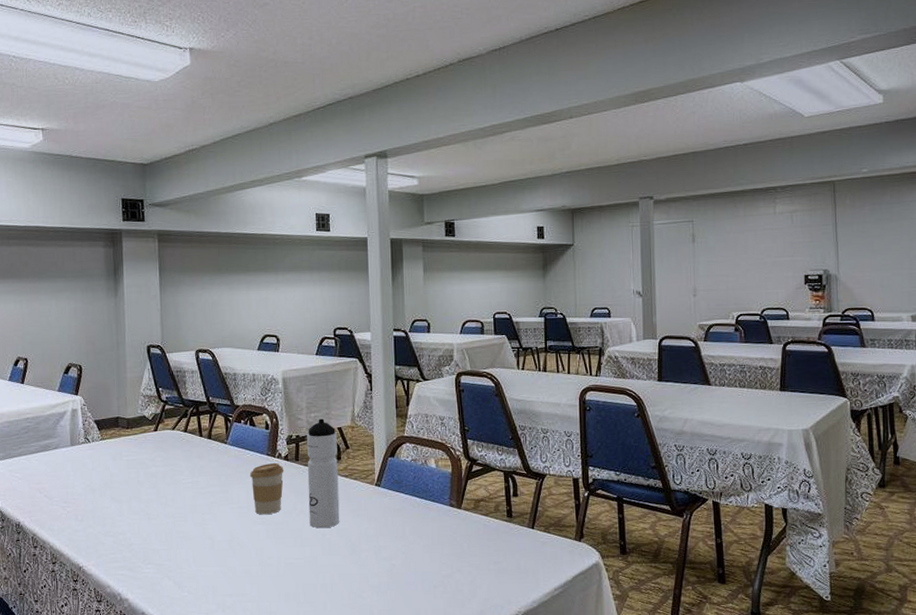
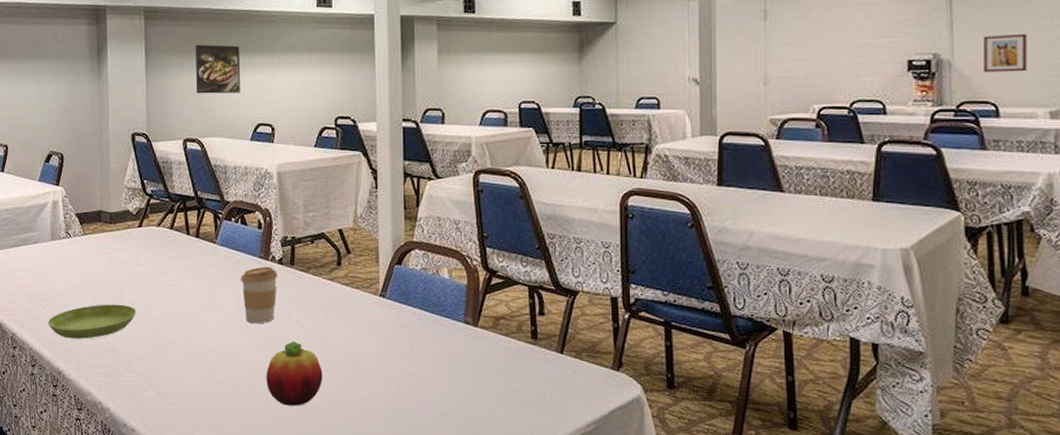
saucer: none [68,502,153,536] -> present [47,304,137,339]
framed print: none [206,264,248,309] -> present [195,44,240,94]
fruit: none [274,529,326,587] -> present [266,341,323,406]
water bottle: present [307,418,340,529] -> none [303,219,339,342]
wall art: none [862,253,894,285] -> present [984,33,1027,73]

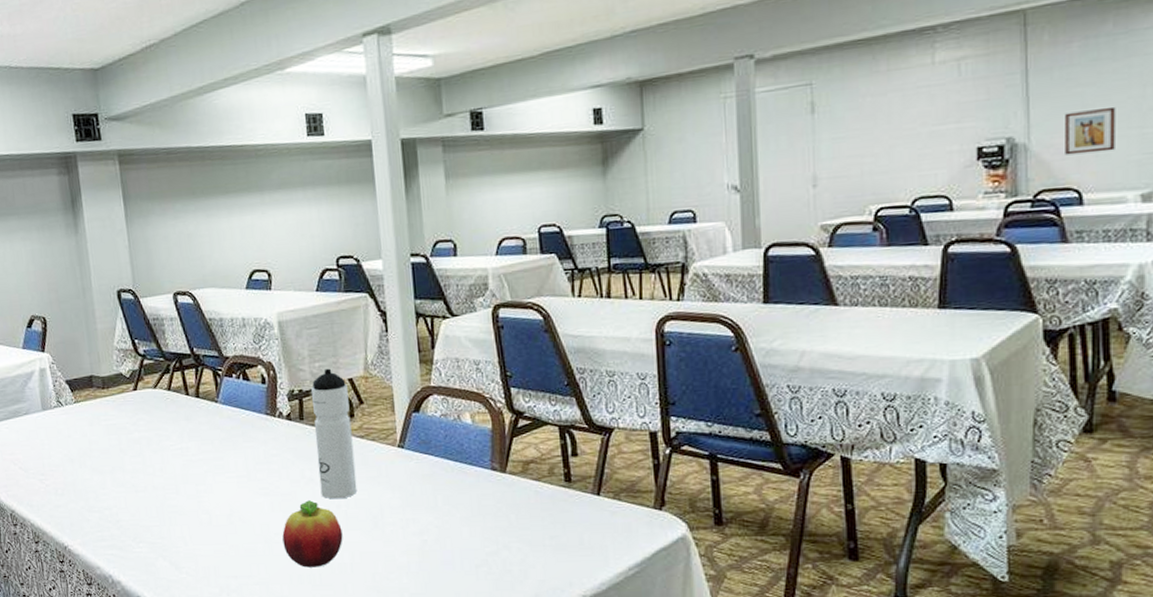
saucer: present [47,304,137,339] -> none [47,473,140,512]
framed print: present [195,44,240,94] -> none [177,186,231,242]
coffee cup: present [240,267,278,324] -> none [246,424,288,485]
water bottle: none [303,219,339,342] -> present [311,368,358,499]

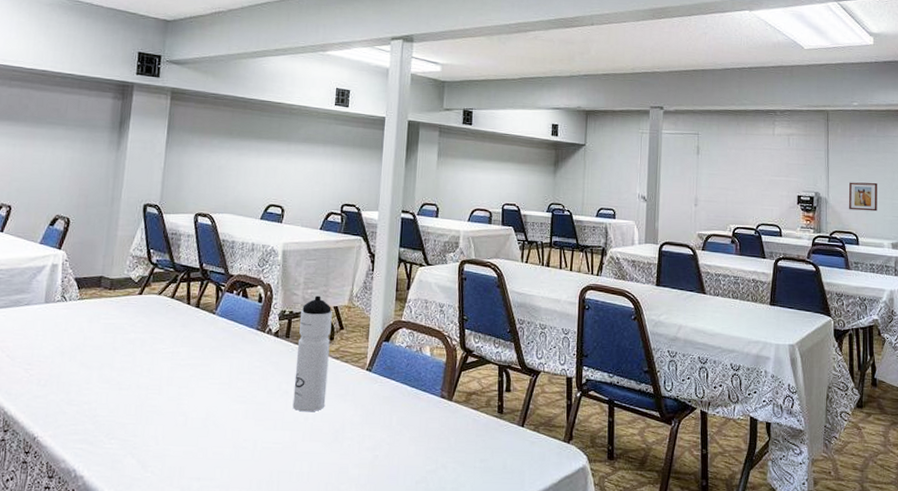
fruit: present [282,500,343,568] -> none [249,411,306,474]

